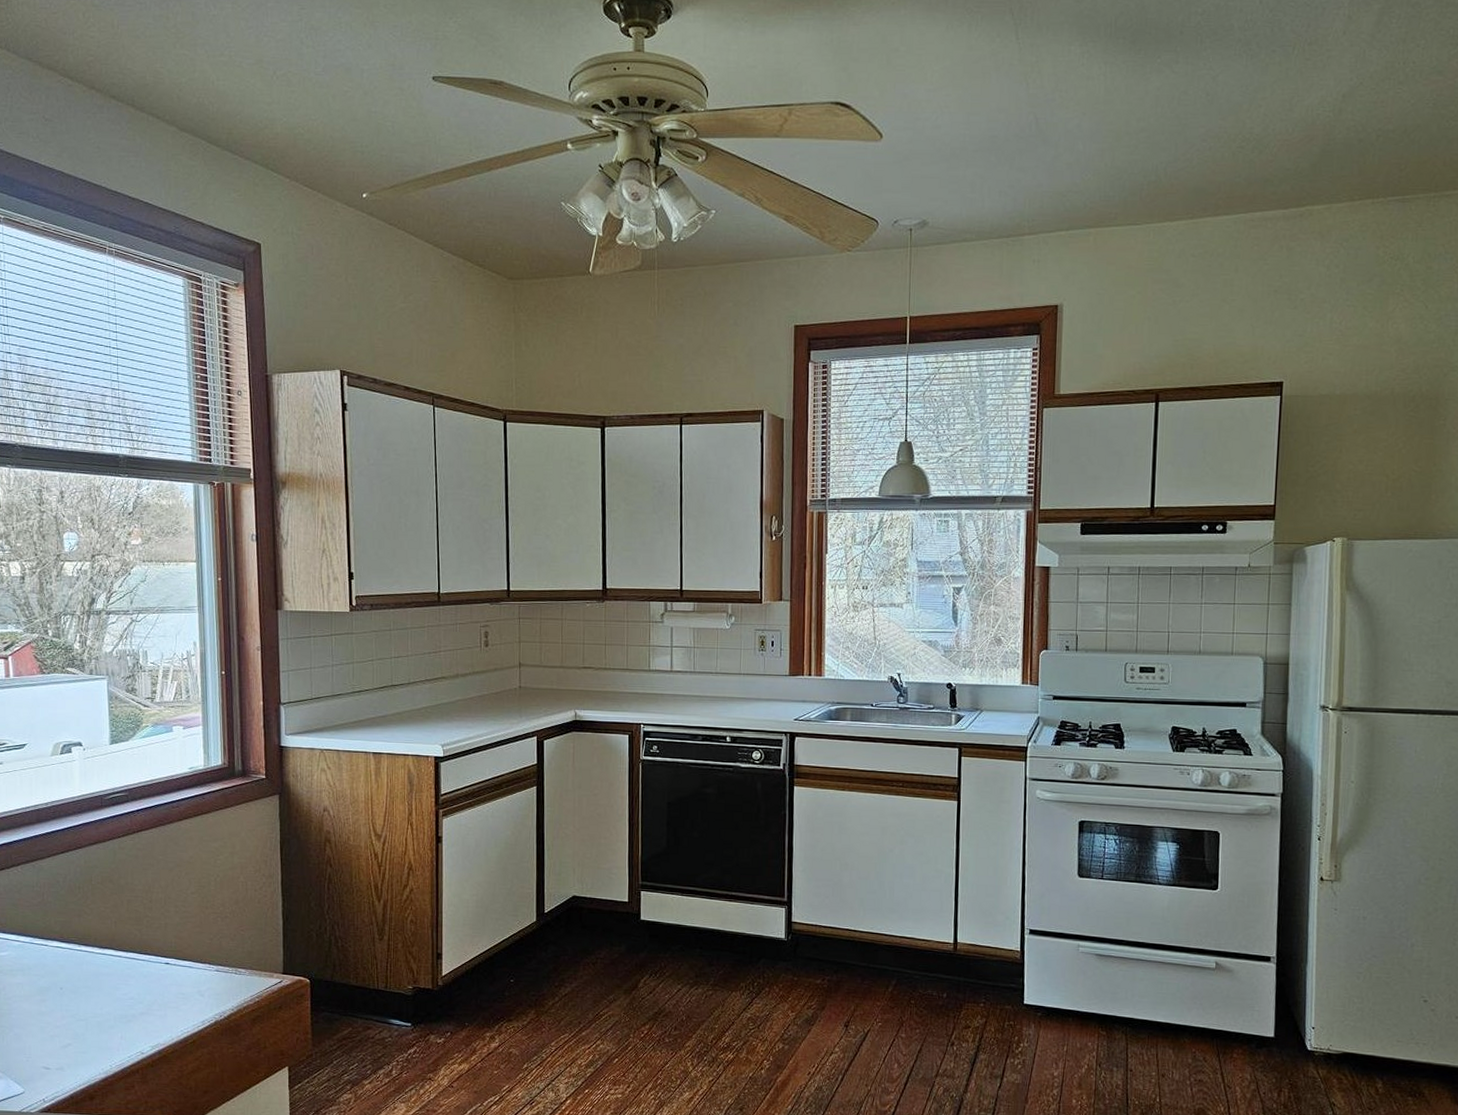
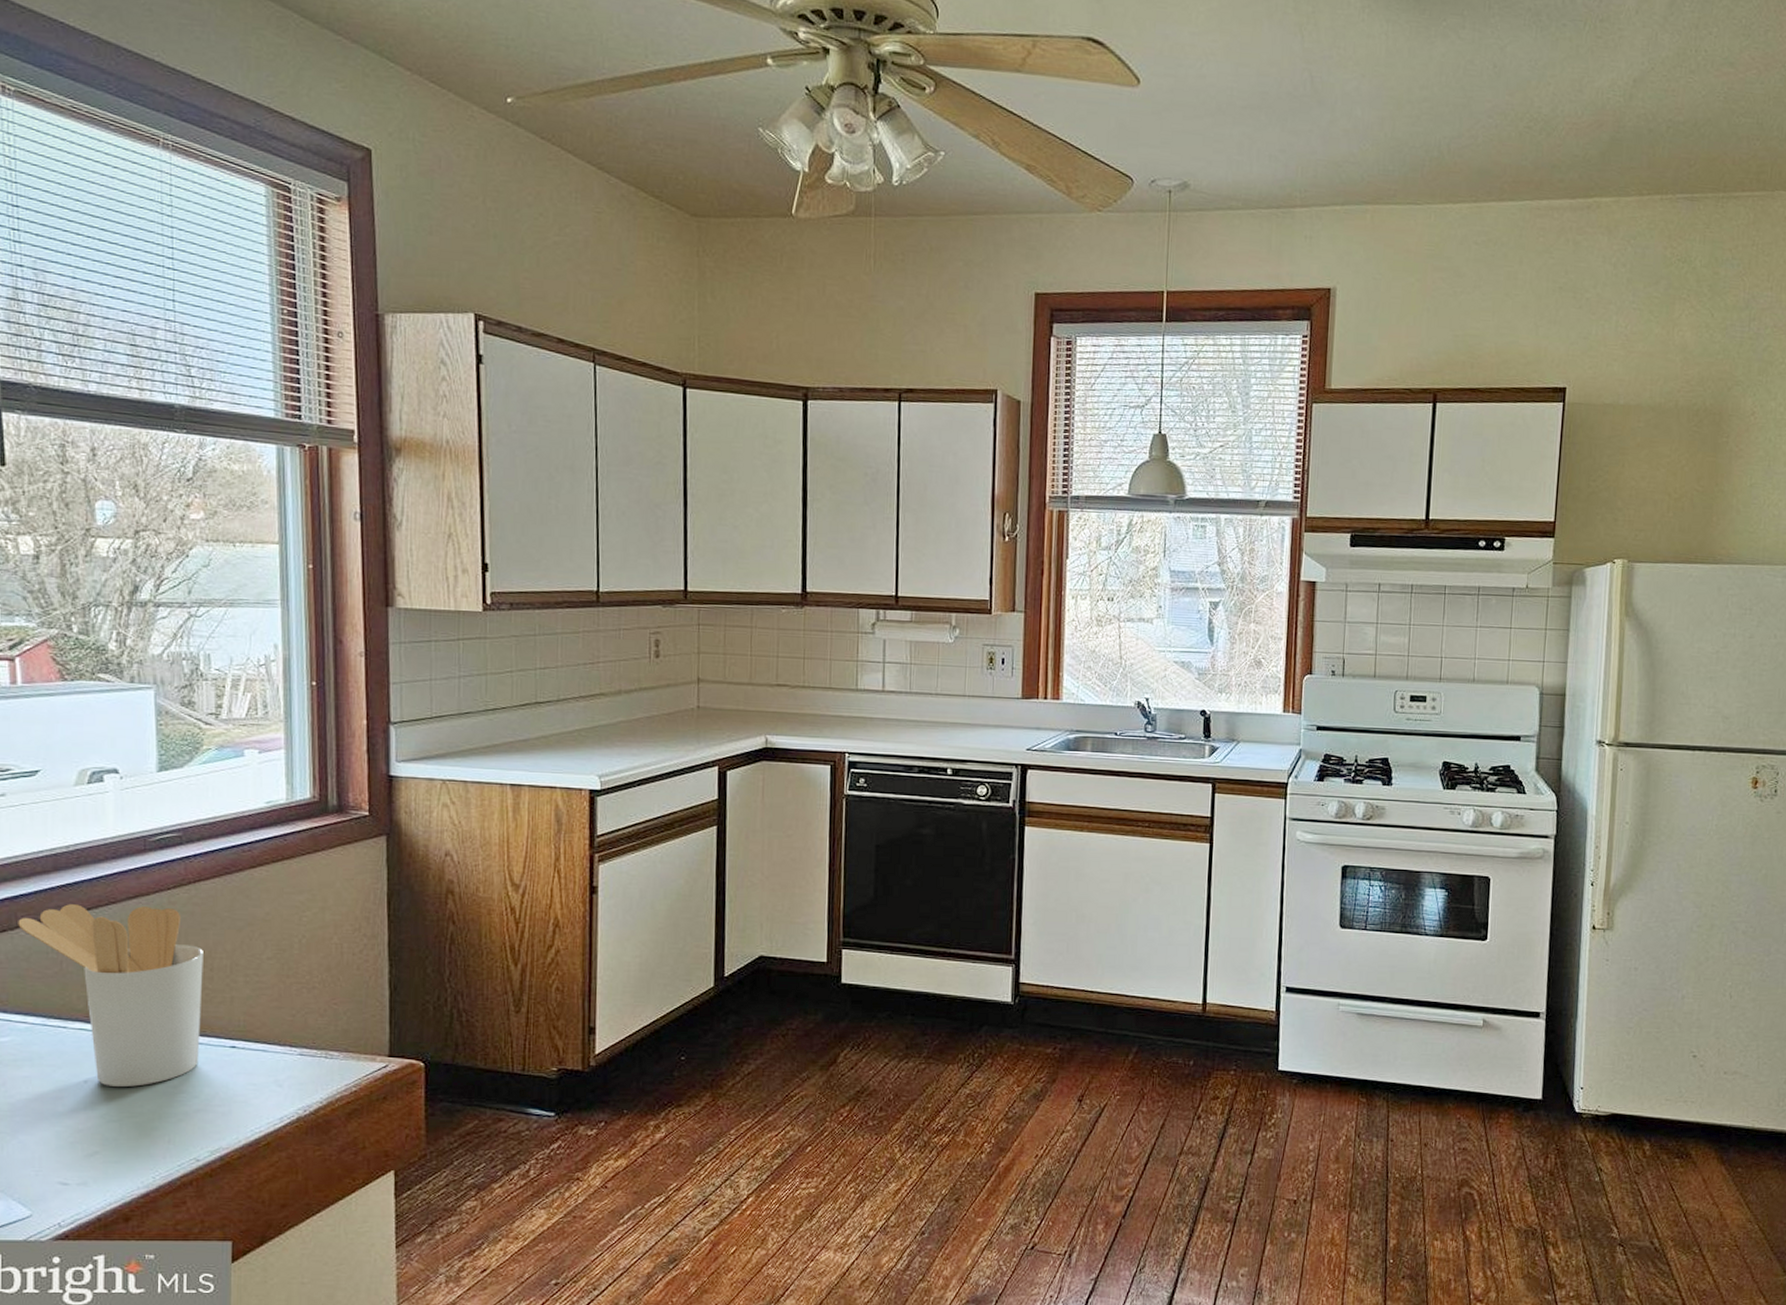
utensil holder: none [12,849,145,993] -> present [18,904,203,1087]

